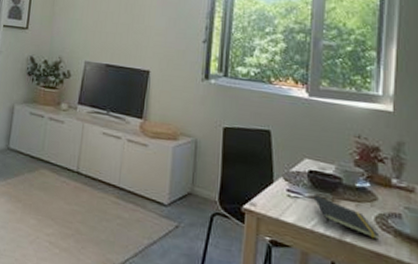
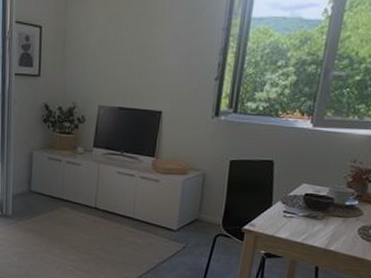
notepad: present [313,195,380,240] -> none [306,214,360,247]

